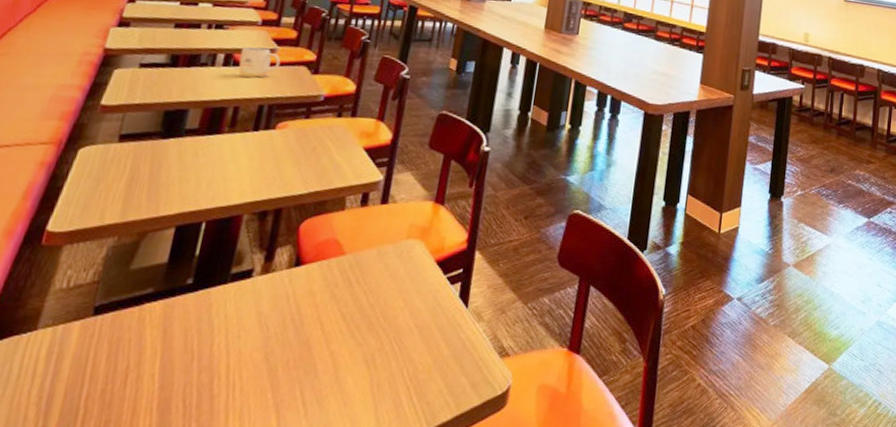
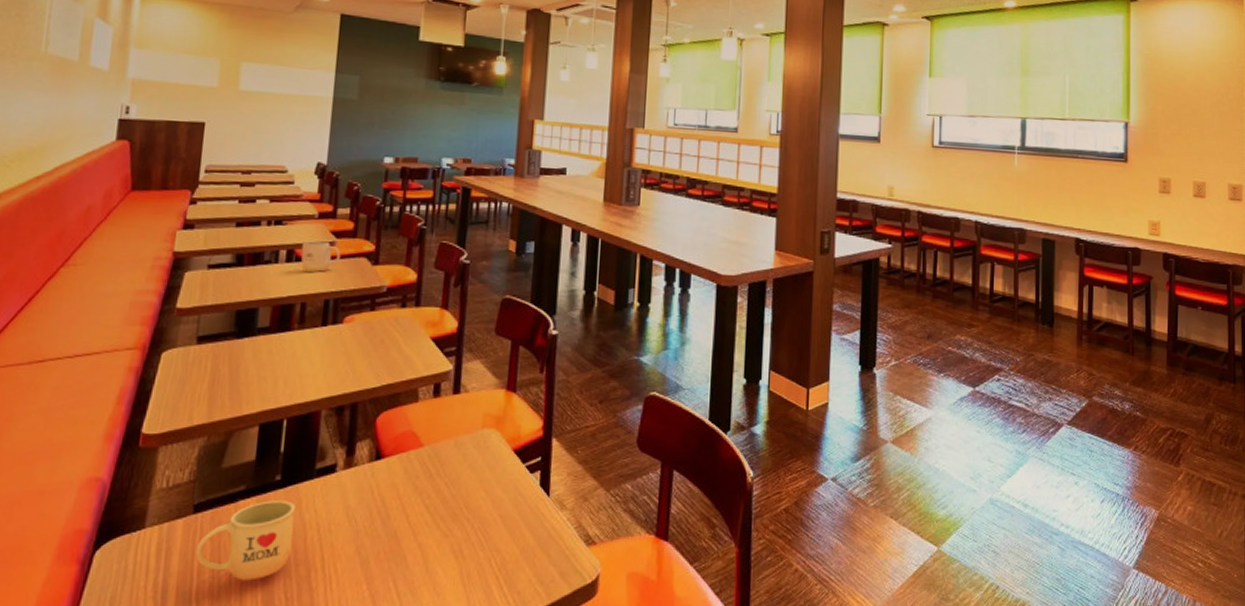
mug: none [89,304,206,387] -> present [195,500,296,581]

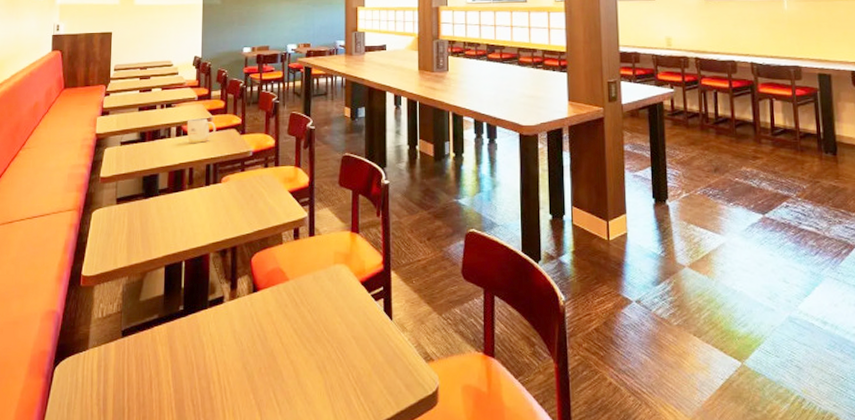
mug: present [195,500,296,581] -> none [125,326,196,391]

